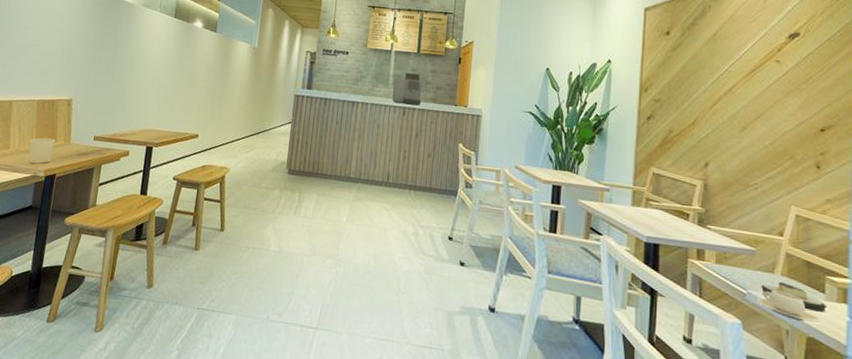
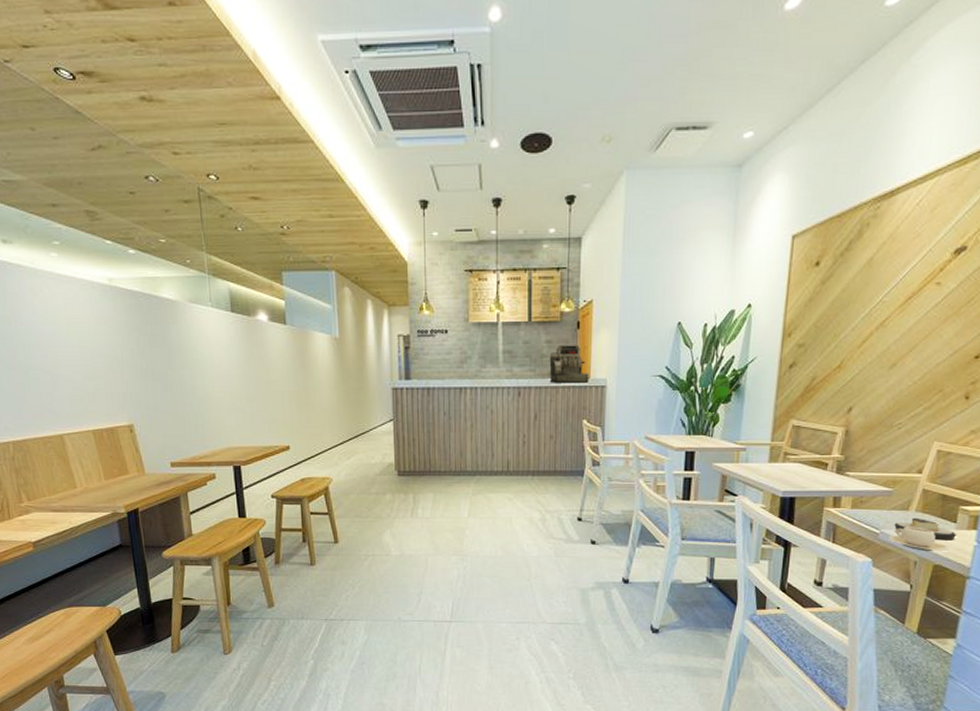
dixie cup: present [29,137,56,164] -> none [97,470,128,501]
coffee machine: present [392,73,422,106] -> none [505,347,538,383]
cash register: none [432,75,467,111] -> present [549,345,589,383]

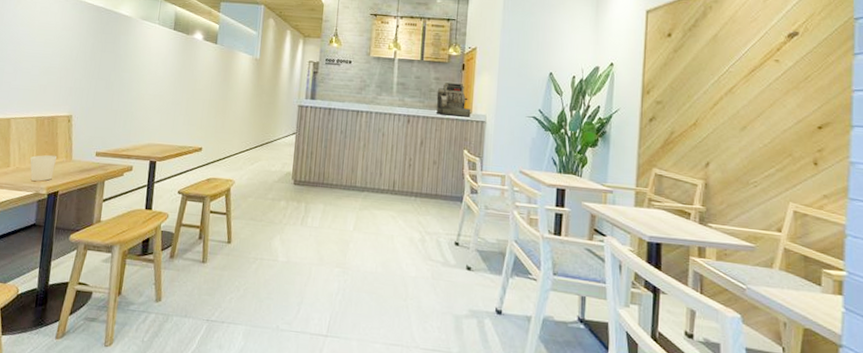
dixie cup: none [97,470,128,501] -> present [30,155,57,182]
teacup: present [887,526,950,551] -> none [754,284,818,315]
cake slice: present [894,517,957,541] -> none [760,276,824,304]

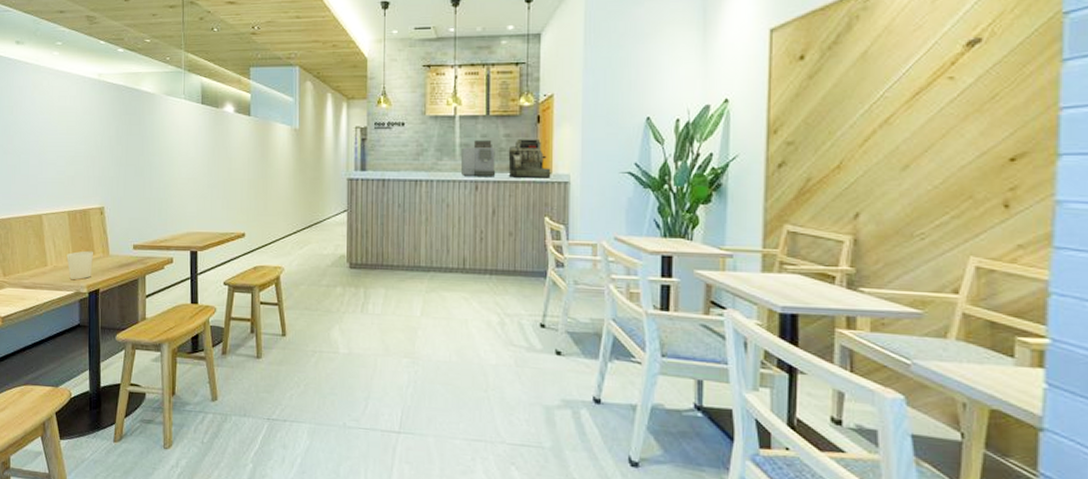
coffee machine: none [397,81,426,113] -> present [461,140,496,177]

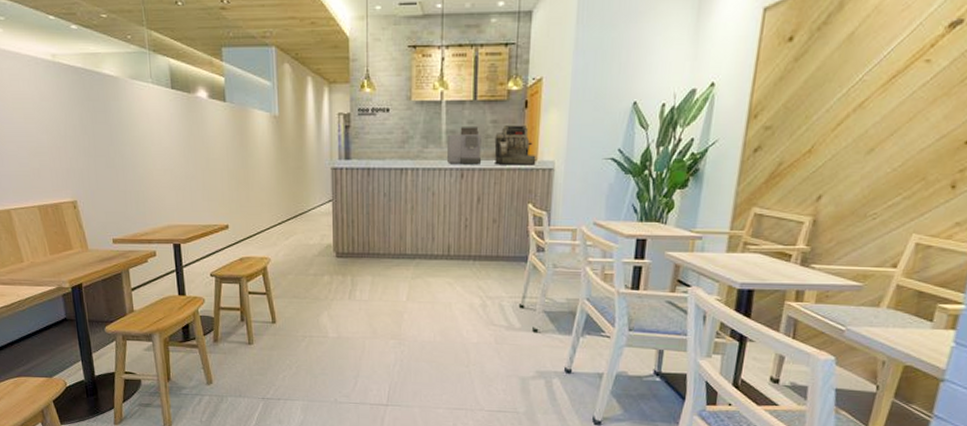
dixie cup: present [66,251,93,280] -> none [43,246,72,276]

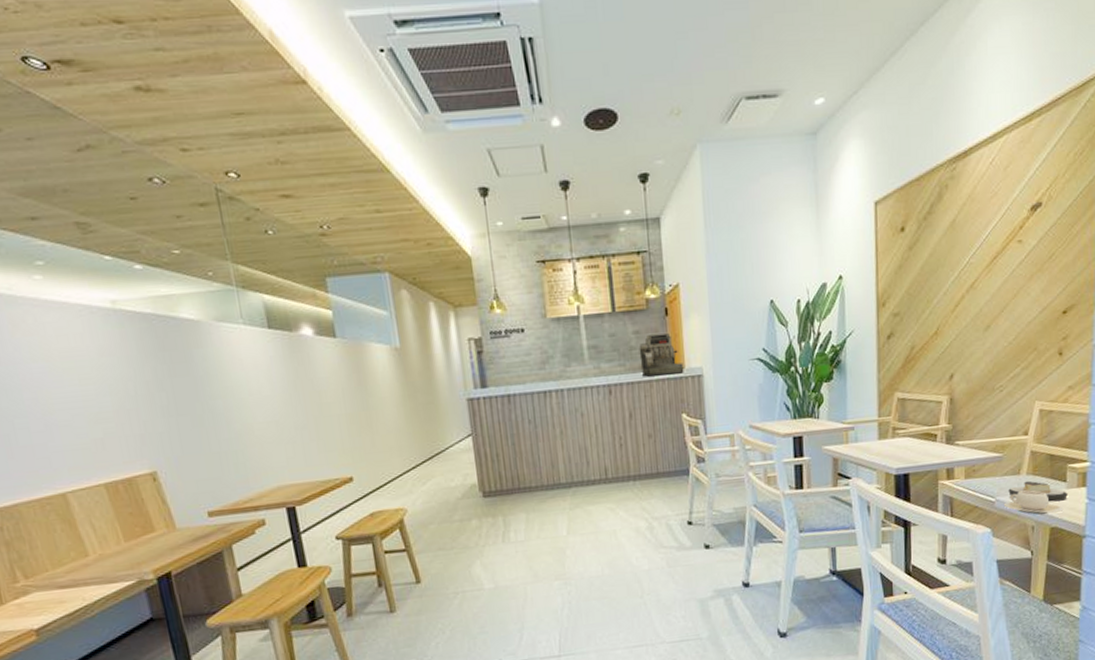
coffee machine: present [447,127,482,165] -> none [590,339,629,382]
teacup: none [854,324,924,351] -> present [1003,490,1064,515]
cake slice: none [862,314,933,340] -> present [1008,480,1069,502]

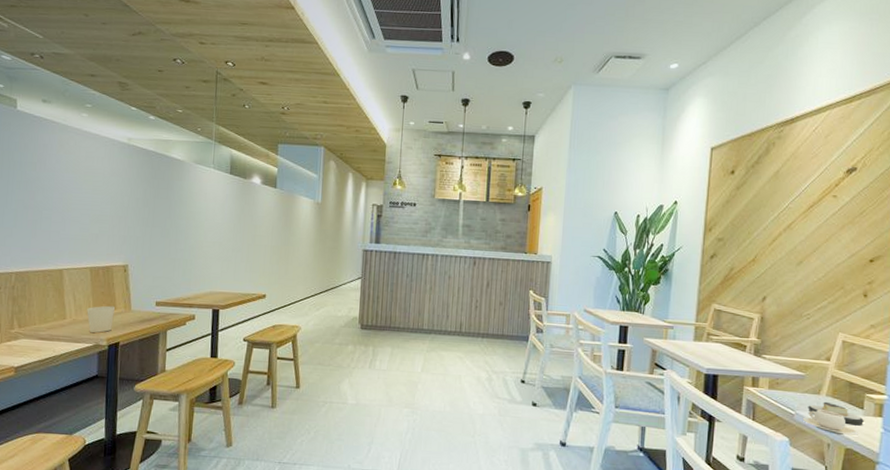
dixie cup: none [114,527,156,568] -> present [87,305,115,334]
cash register: present [639,333,684,377] -> none [502,224,537,258]

